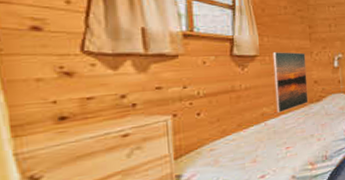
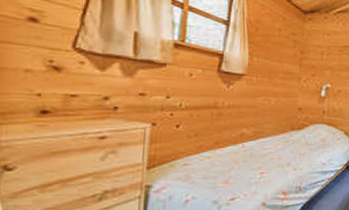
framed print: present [273,52,309,113] -> none [256,73,294,136]

